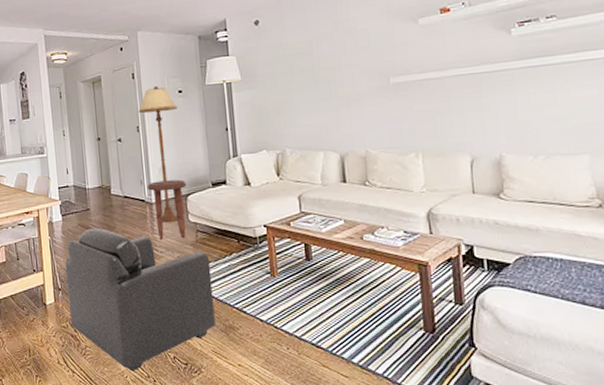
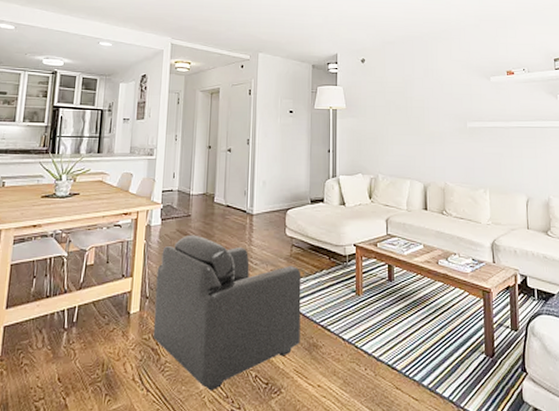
floor lamp: present [138,86,178,222] -> none [251,104,287,235]
side table: present [146,179,187,240] -> none [249,193,288,252]

